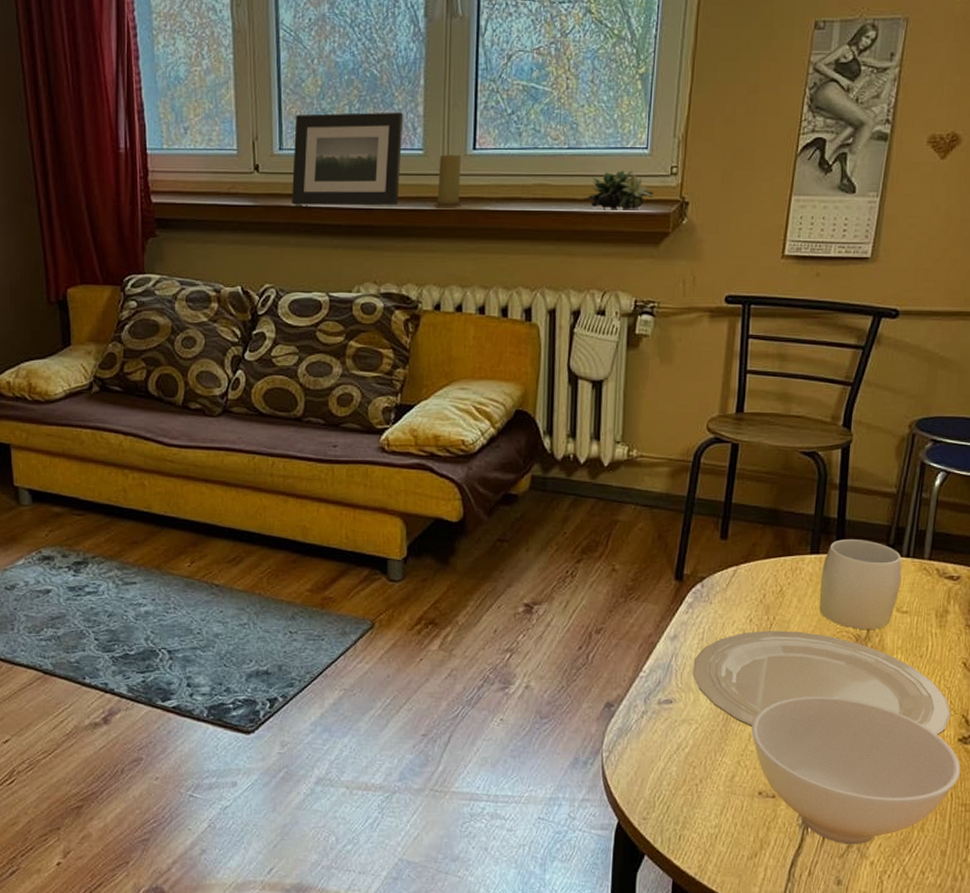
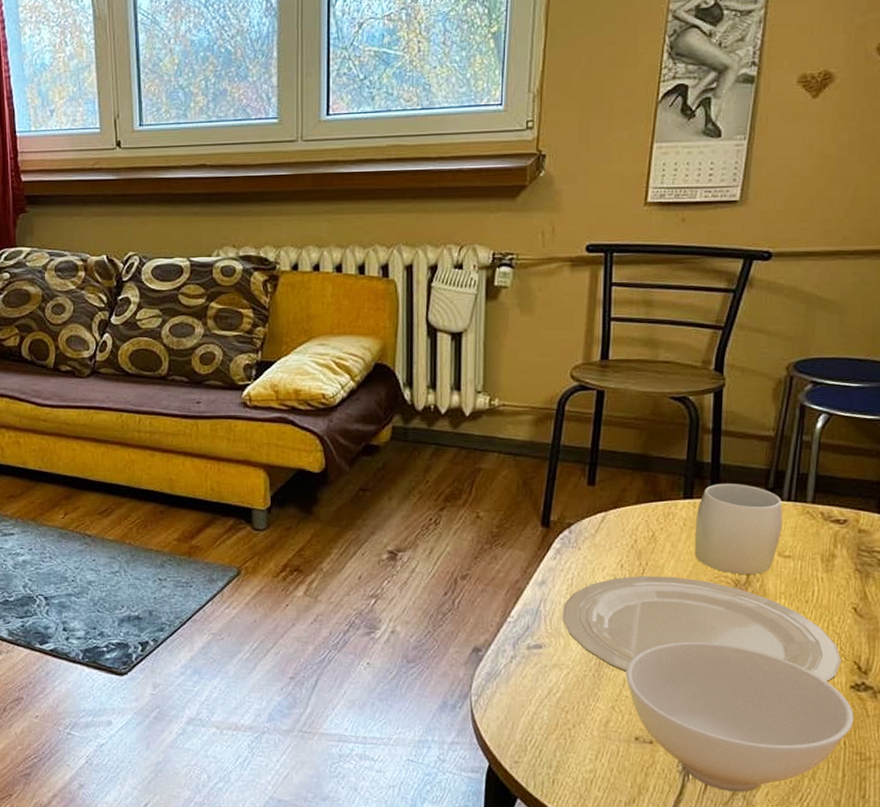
picture frame: present [292,112,404,206] -> none [152,83,258,177]
candle: present [433,154,463,207] -> none [289,121,318,172]
succulent plant: present [584,170,654,210] -> none [438,127,509,166]

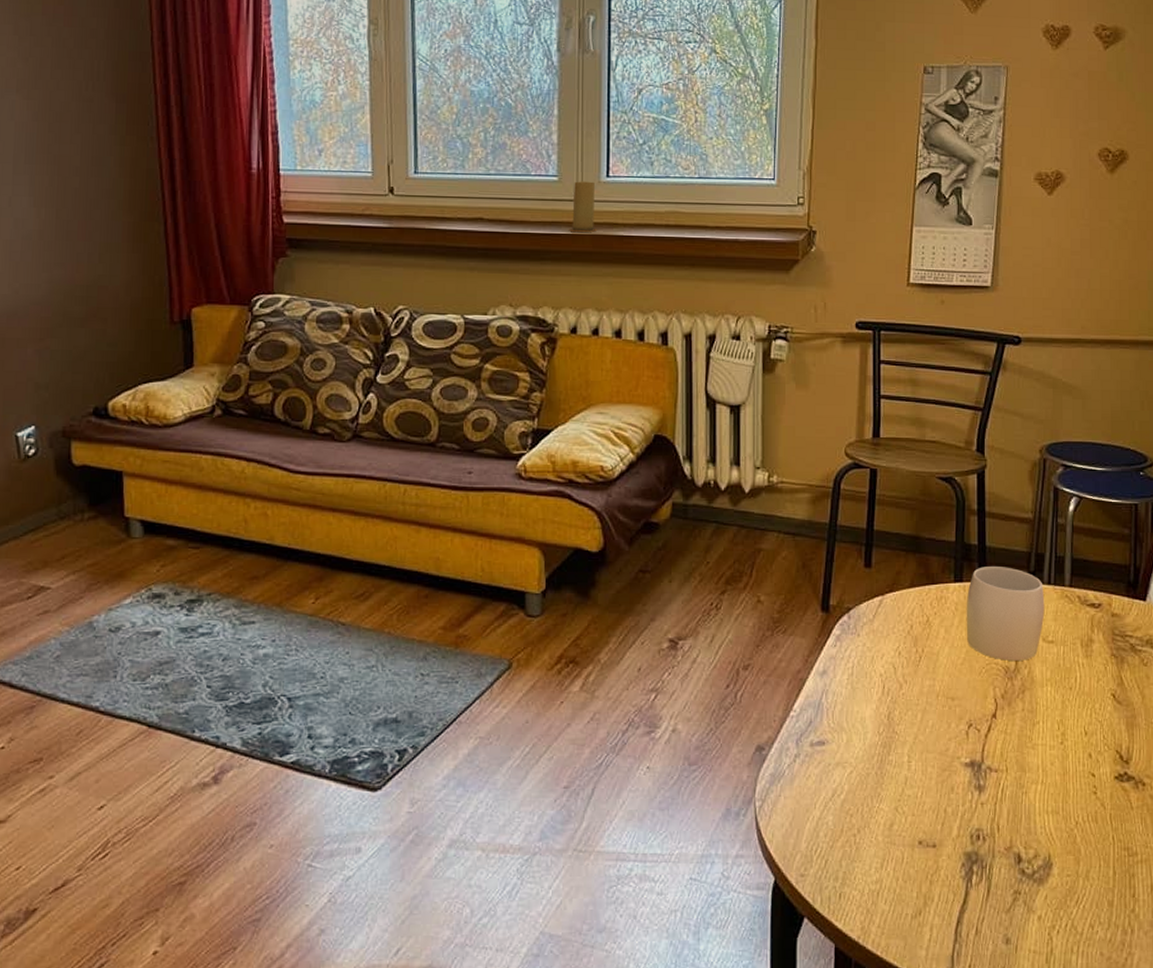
candle: none [289,121,318,172] -> present [568,181,598,232]
plate: present [562,576,842,683] -> none [844,663,1105,774]
bowl: present [625,641,854,792] -> none [906,733,1119,897]

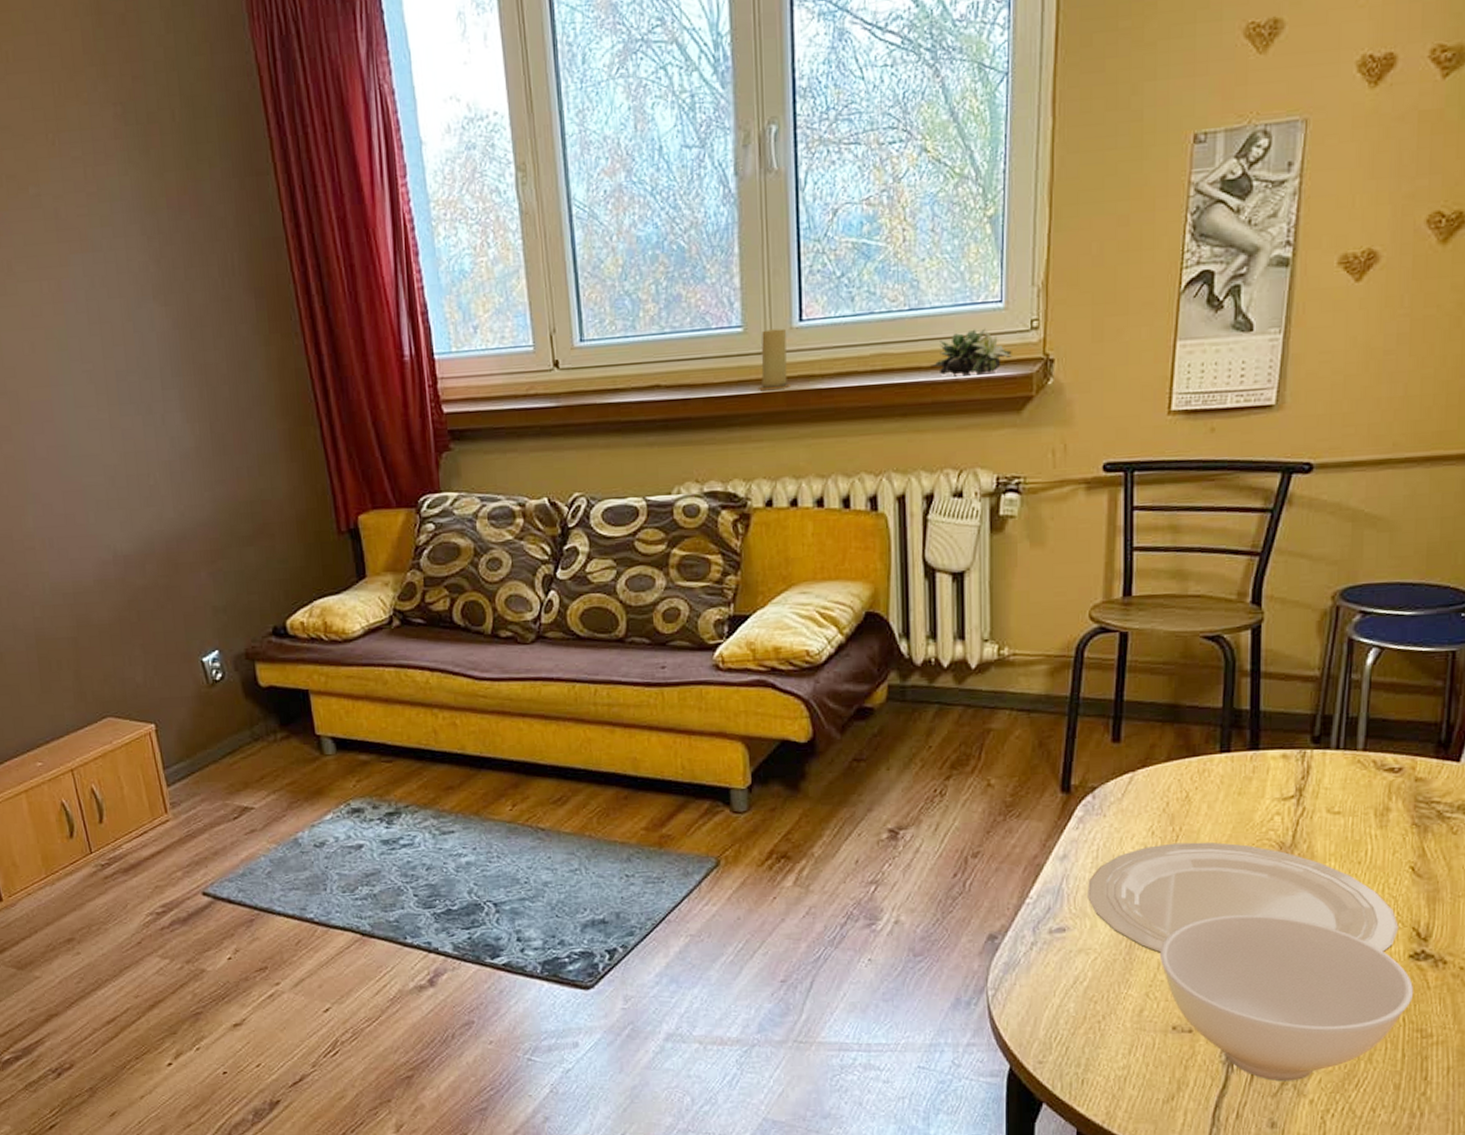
succulent plant: none [715,199,782,238] -> present [931,328,1012,376]
plate: none [844,663,1105,774] -> present [1088,842,1399,953]
bowl: none [906,733,1119,897] -> present [1159,914,1413,1082]
mug: present [966,567,1045,661] -> none [1233,732,1331,836]

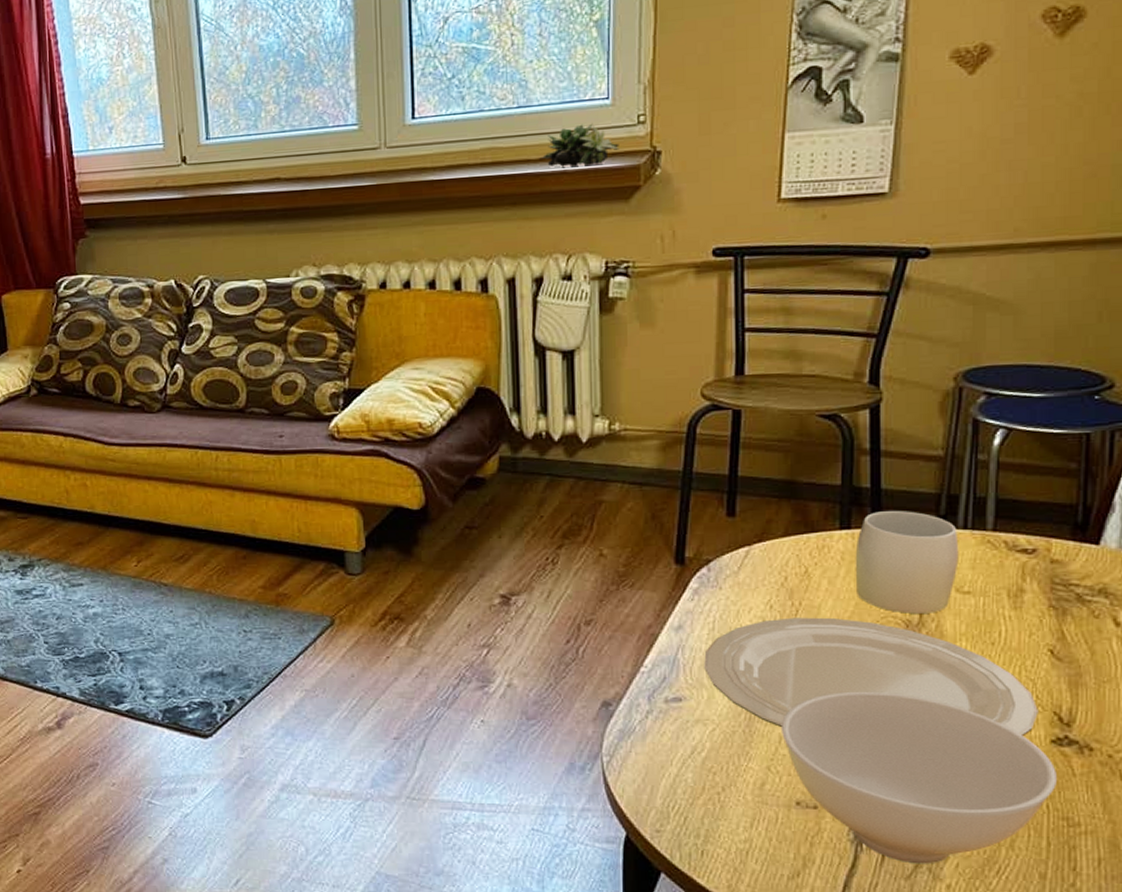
candle: present [757,328,792,390] -> none [372,125,405,182]
mug: none [1233,732,1331,836] -> present [855,511,959,614]

